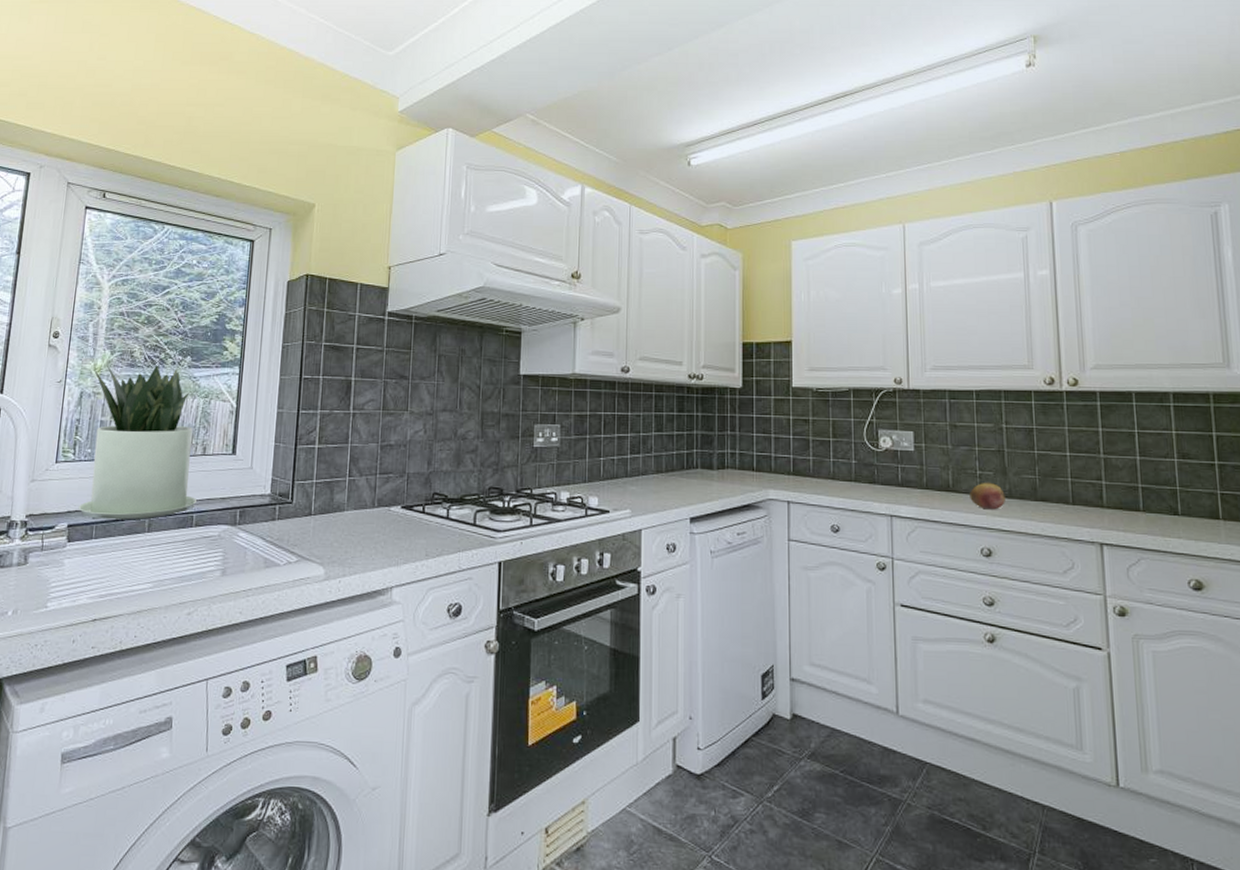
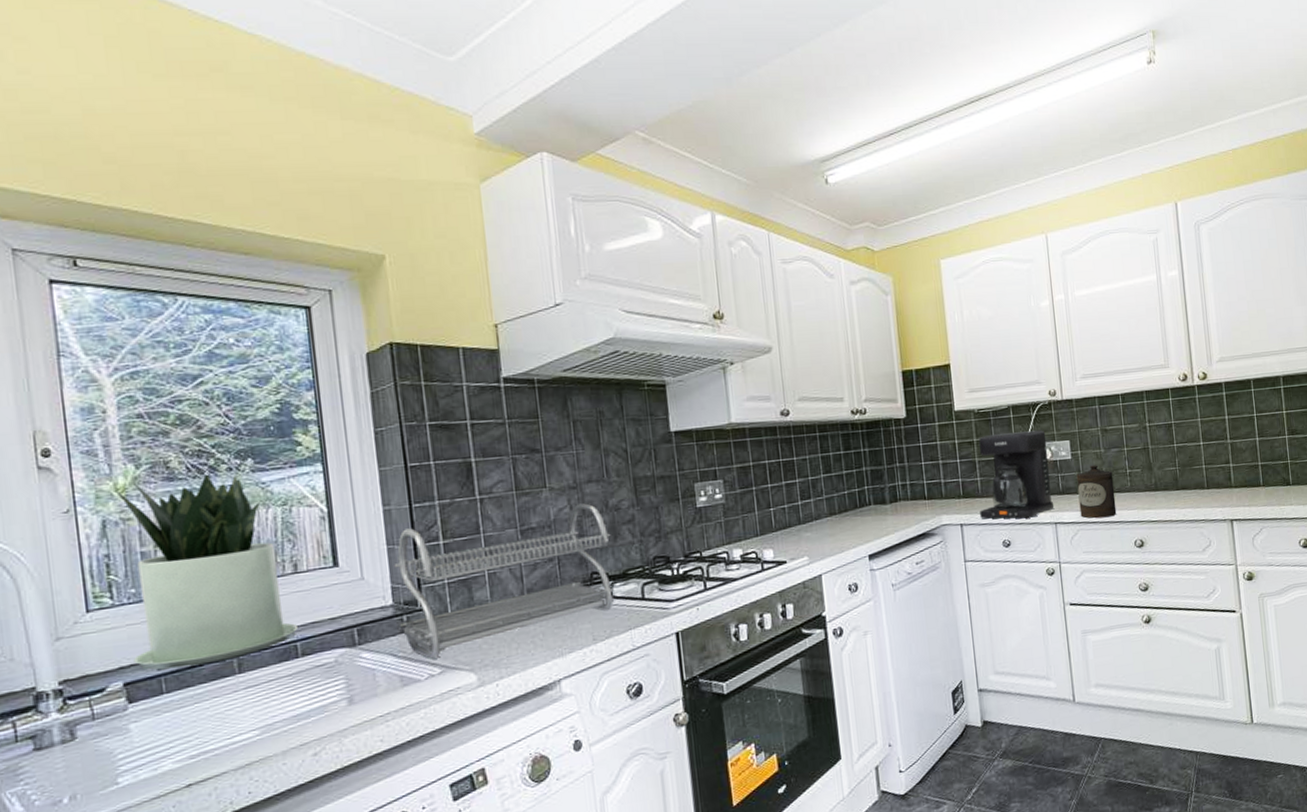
dish rack: none [272,429,455,548] -> present [393,503,614,659]
coffee maker: none [809,415,891,506] -> present [979,430,1055,519]
canister: none [918,461,962,519] -> present [1076,465,1117,518]
fruit: present [970,482,1005,510] -> none [1122,478,1152,505]

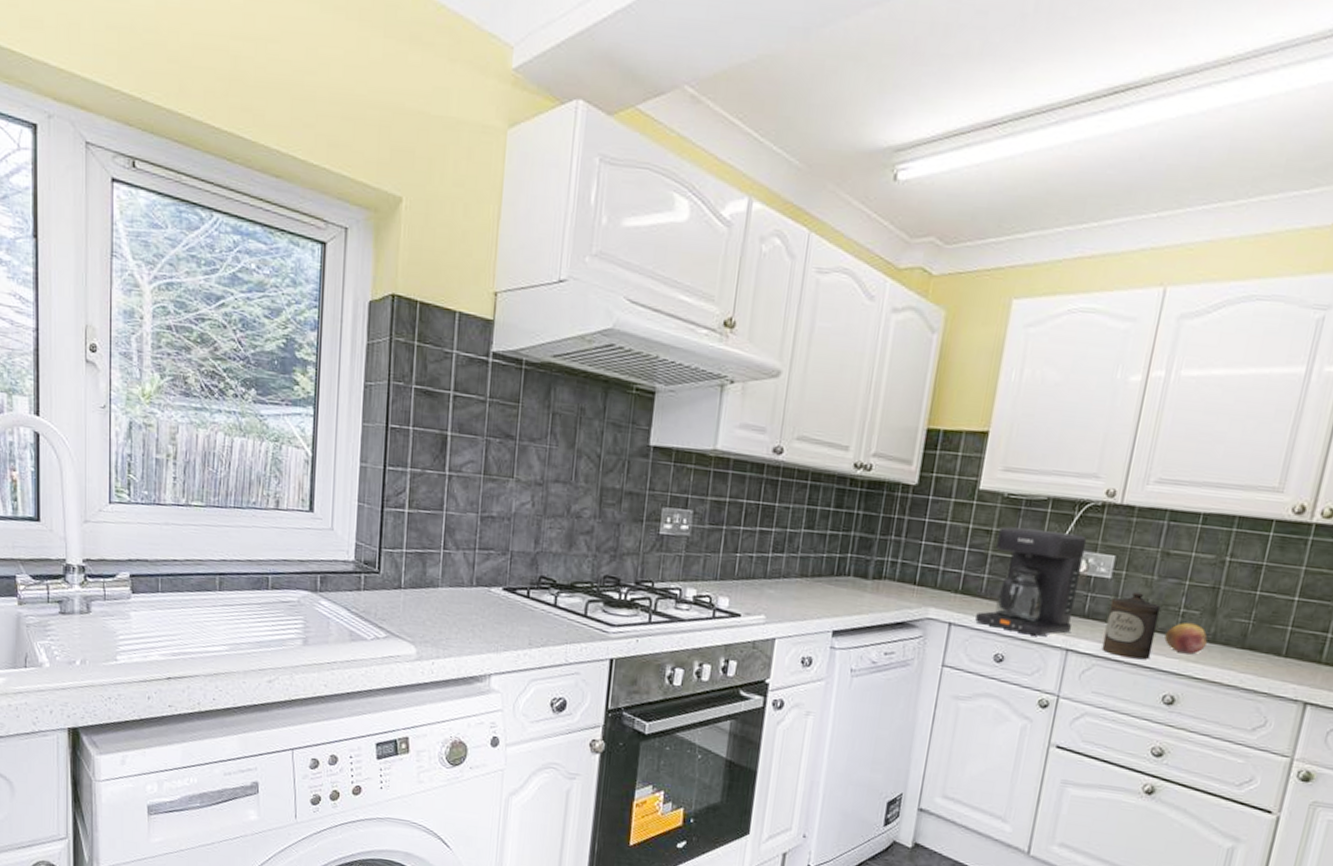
planter: present [116,475,299,670] -> none [140,391,273,576]
dish rack: present [393,503,614,659] -> none [357,489,567,623]
fruit: none [1122,478,1152,505] -> present [1164,622,1208,655]

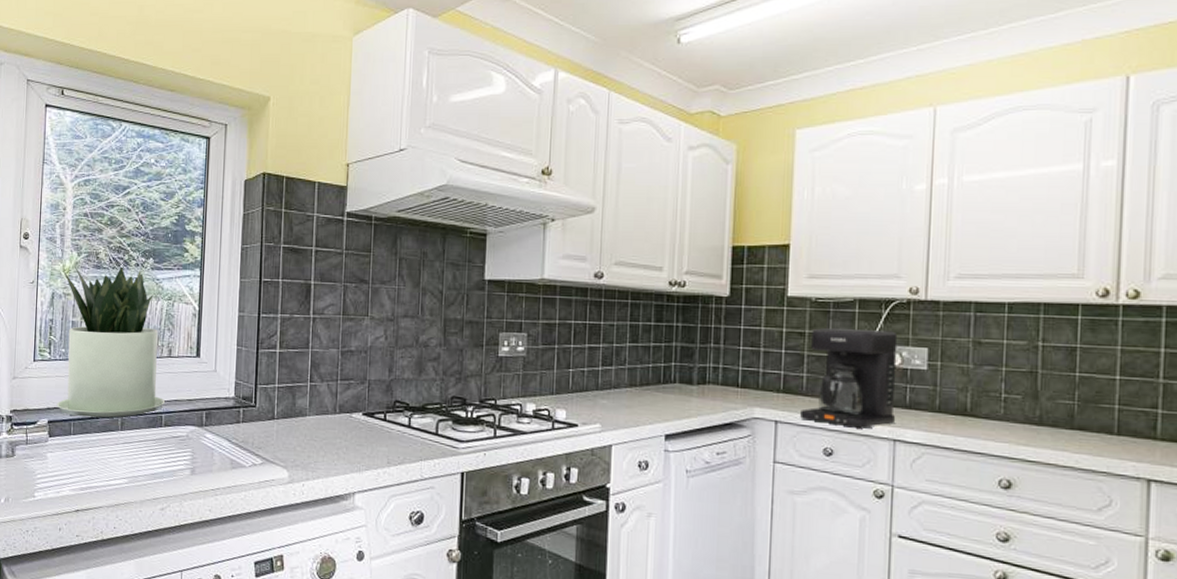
planter: none [140,391,273,576] -> present [56,266,166,418]
canister: present [1101,592,1161,660] -> none [929,381,981,446]
fruit: present [1164,622,1208,655] -> none [990,406,1034,438]

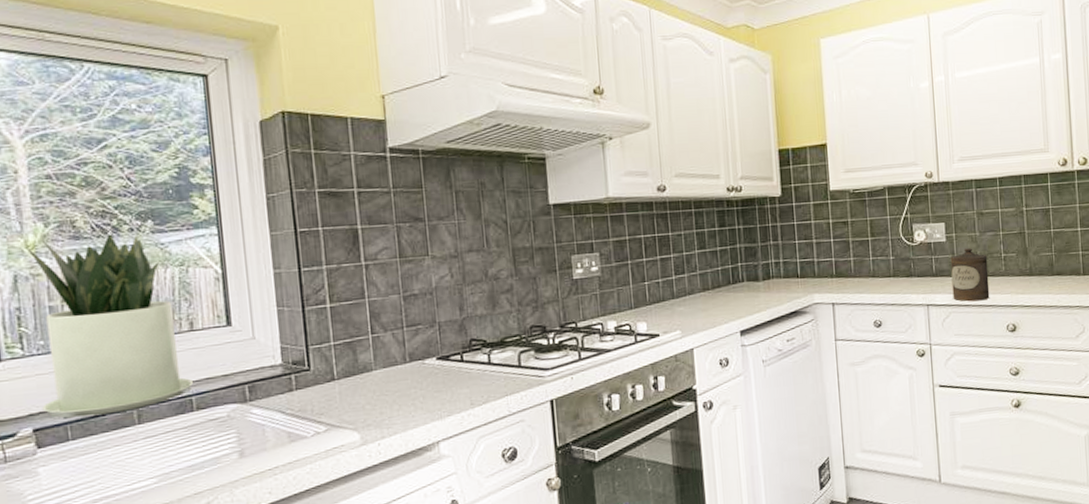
coffee maker: present [800,328,898,429] -> none [852,211,927,300]
canister: none [929,381,981,446] -> present [950,248,990,301]

